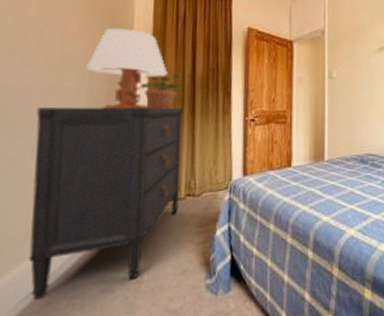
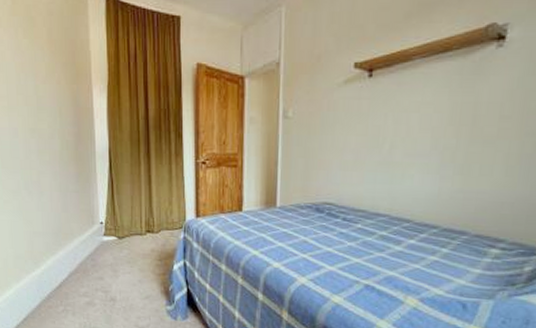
dresser: present [29,107,184,301] -> none [24,147,141,304]
table lamp: present [87,28,168,109] -> none [57,71,124,151]
potted plant: present [139,73,182,110] -> none [100,115,137,151]

